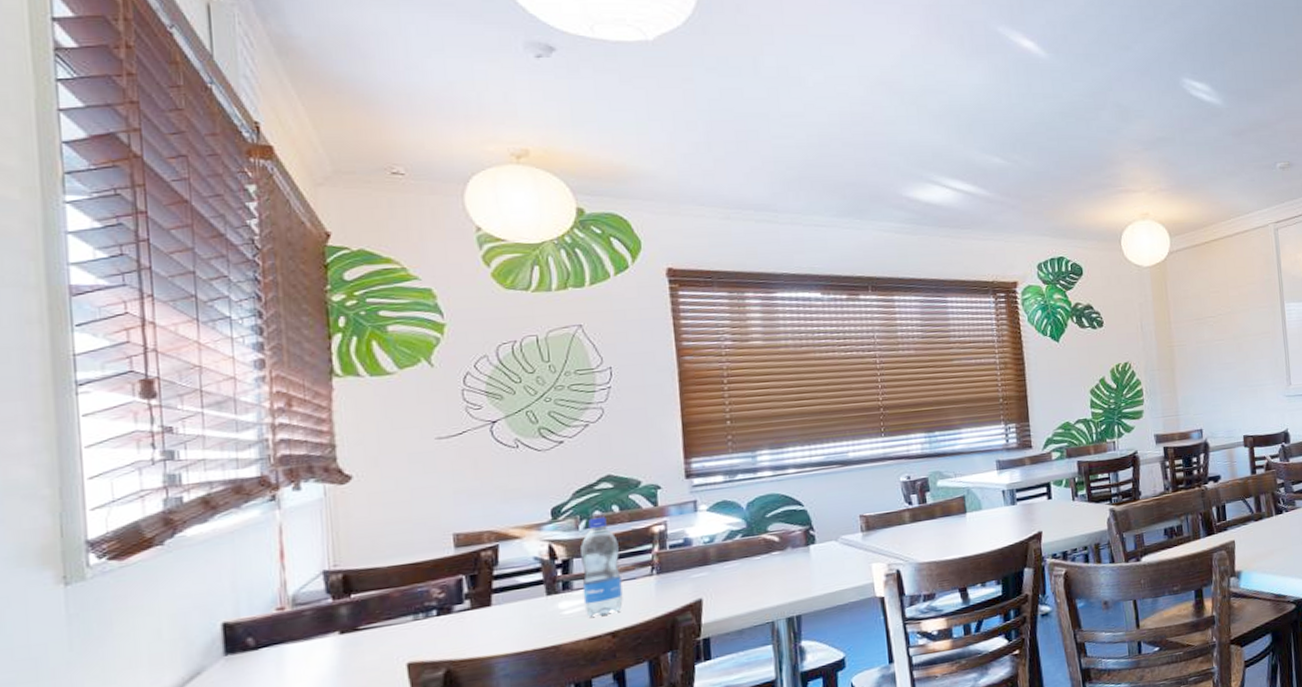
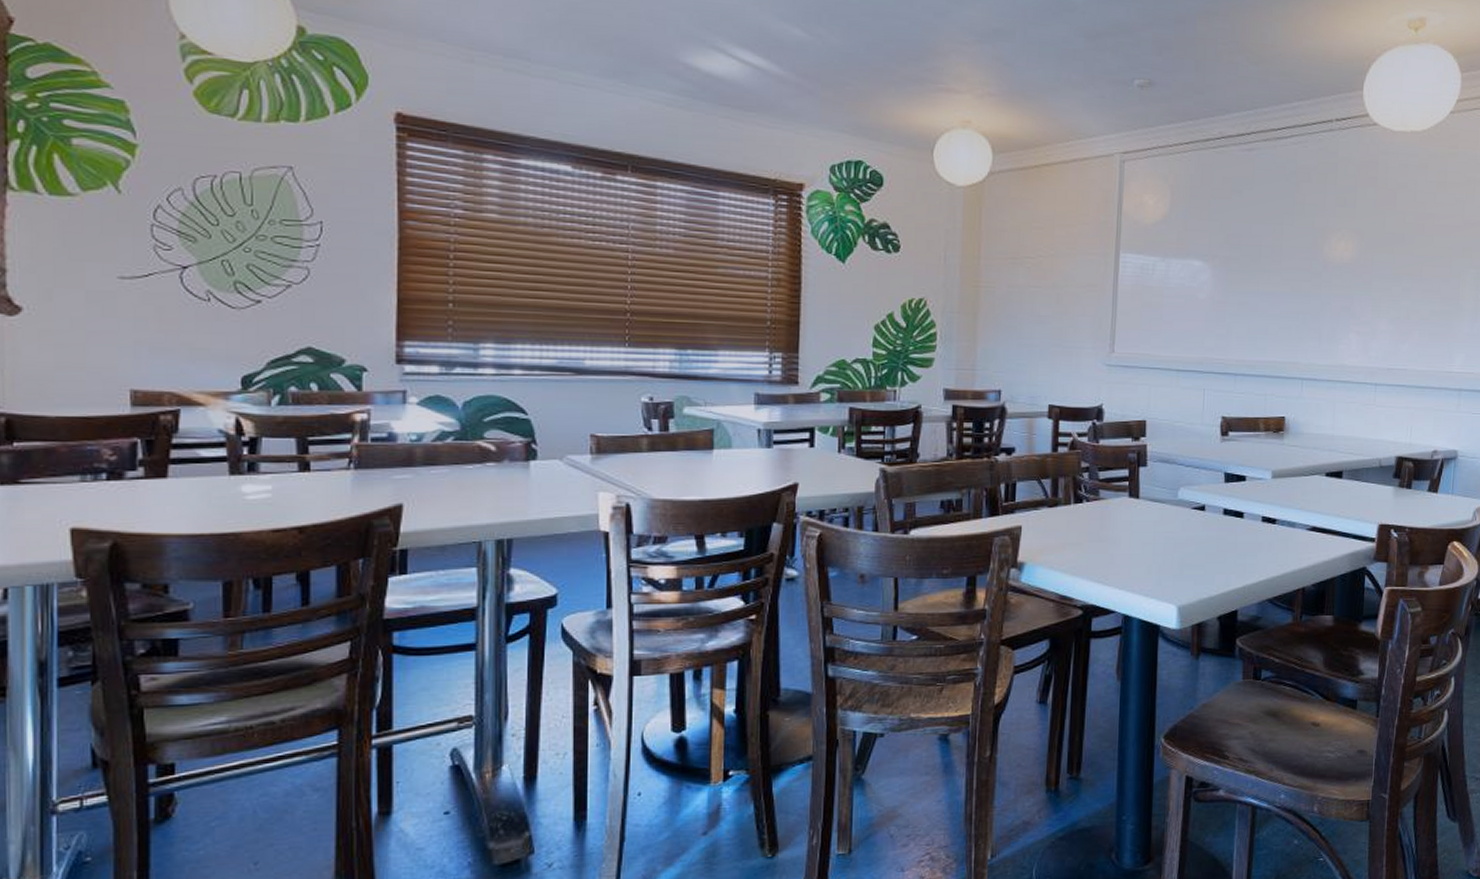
bottle: present [580,517,623,617] -> none [270,394,314,508]

